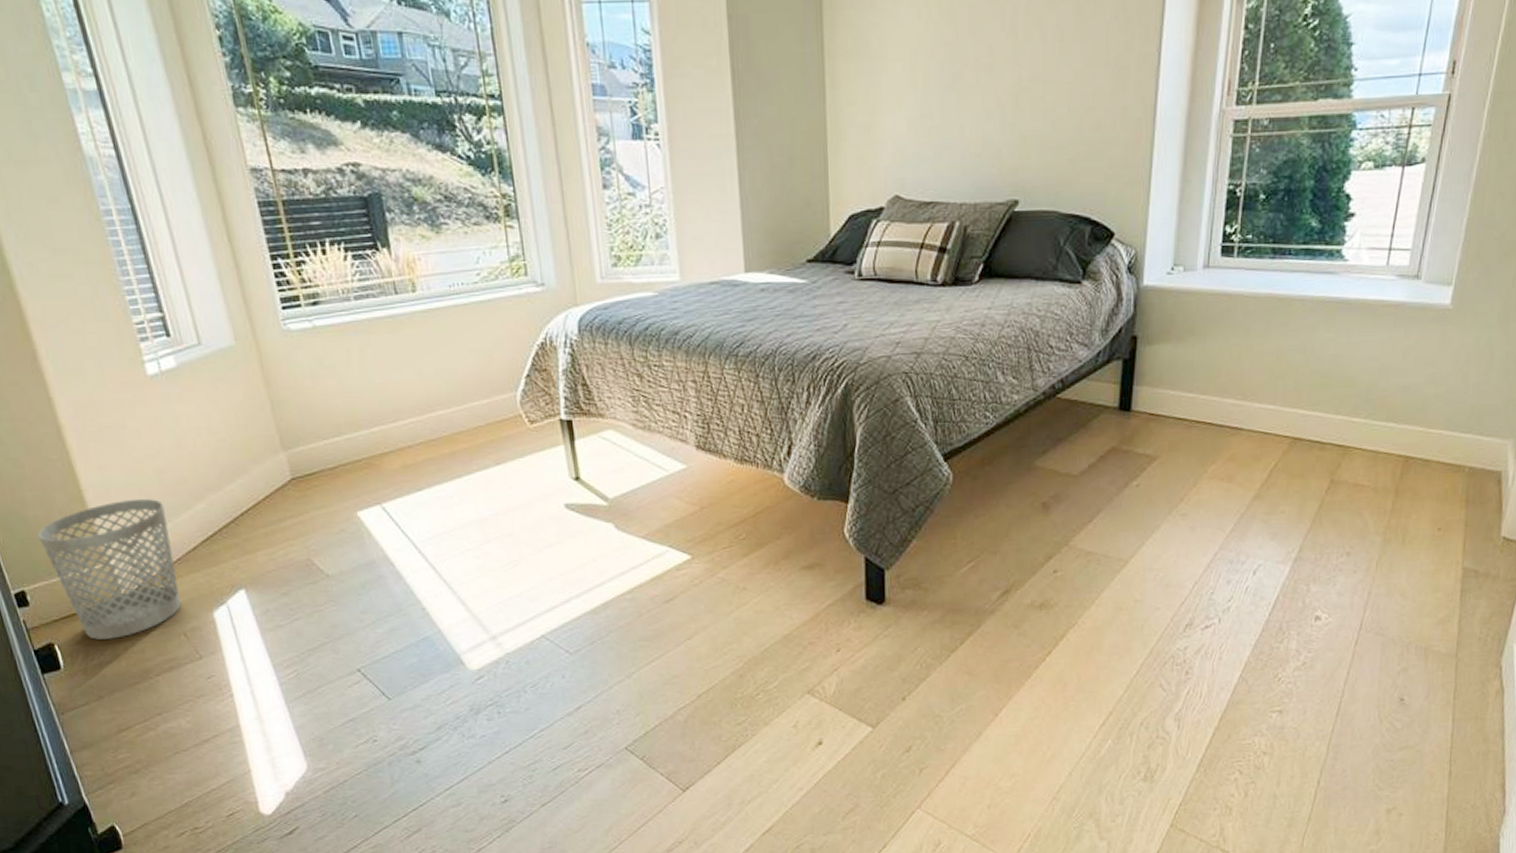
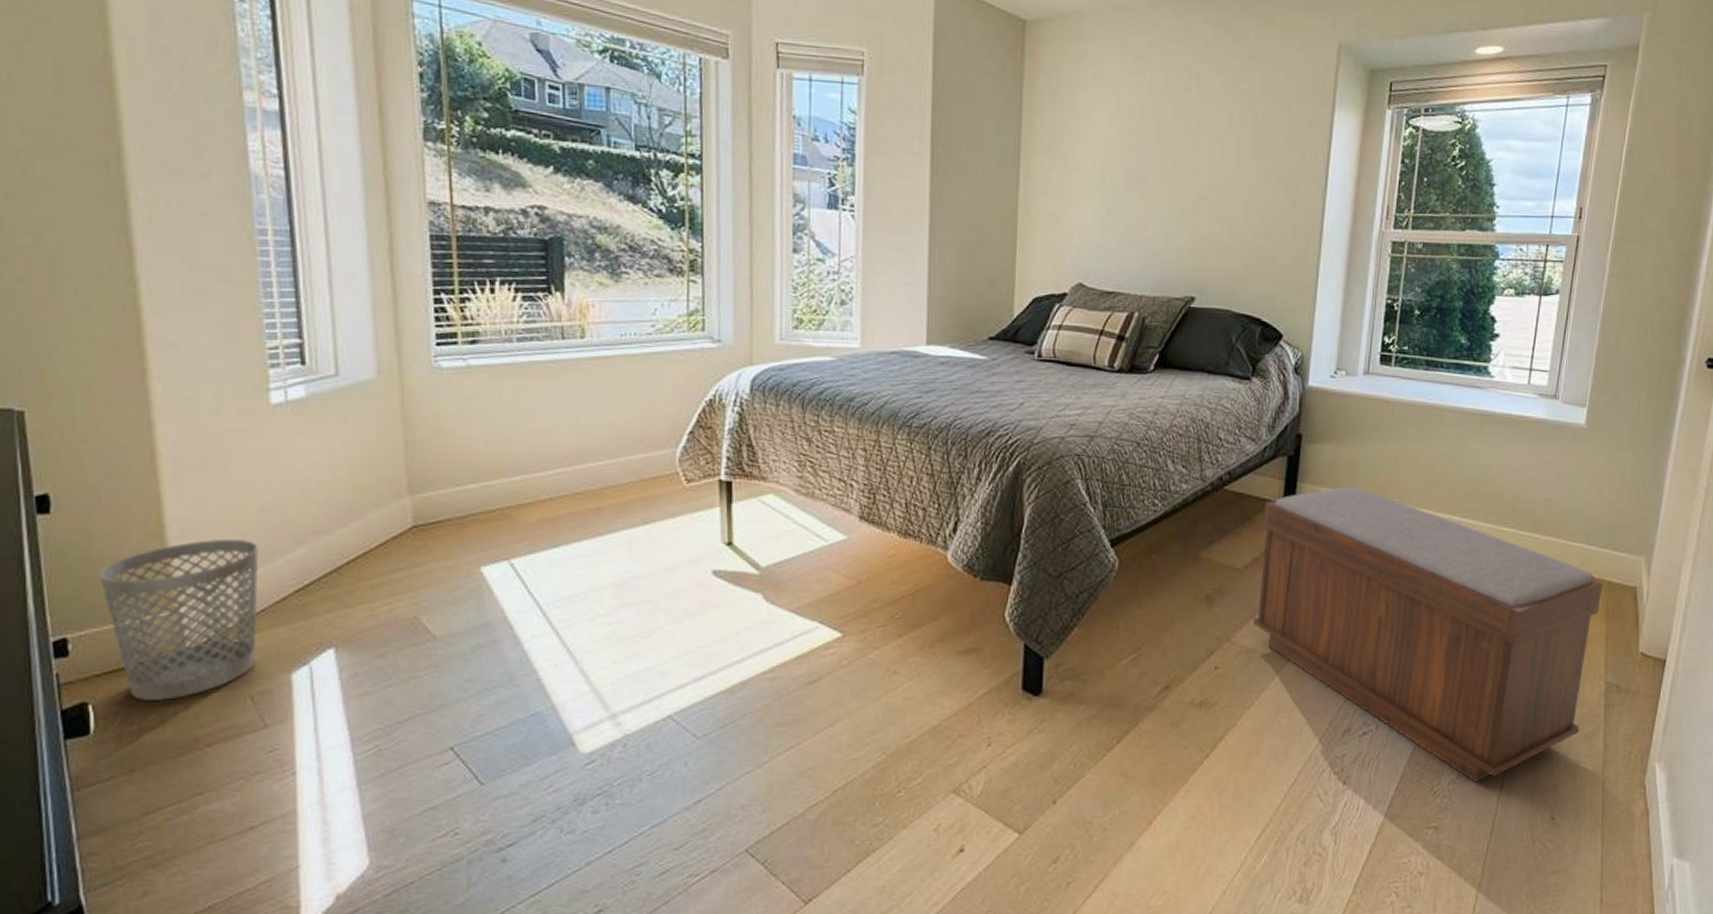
bench: none [1092,386,1464,668] -> present [1254,486,1603,782]

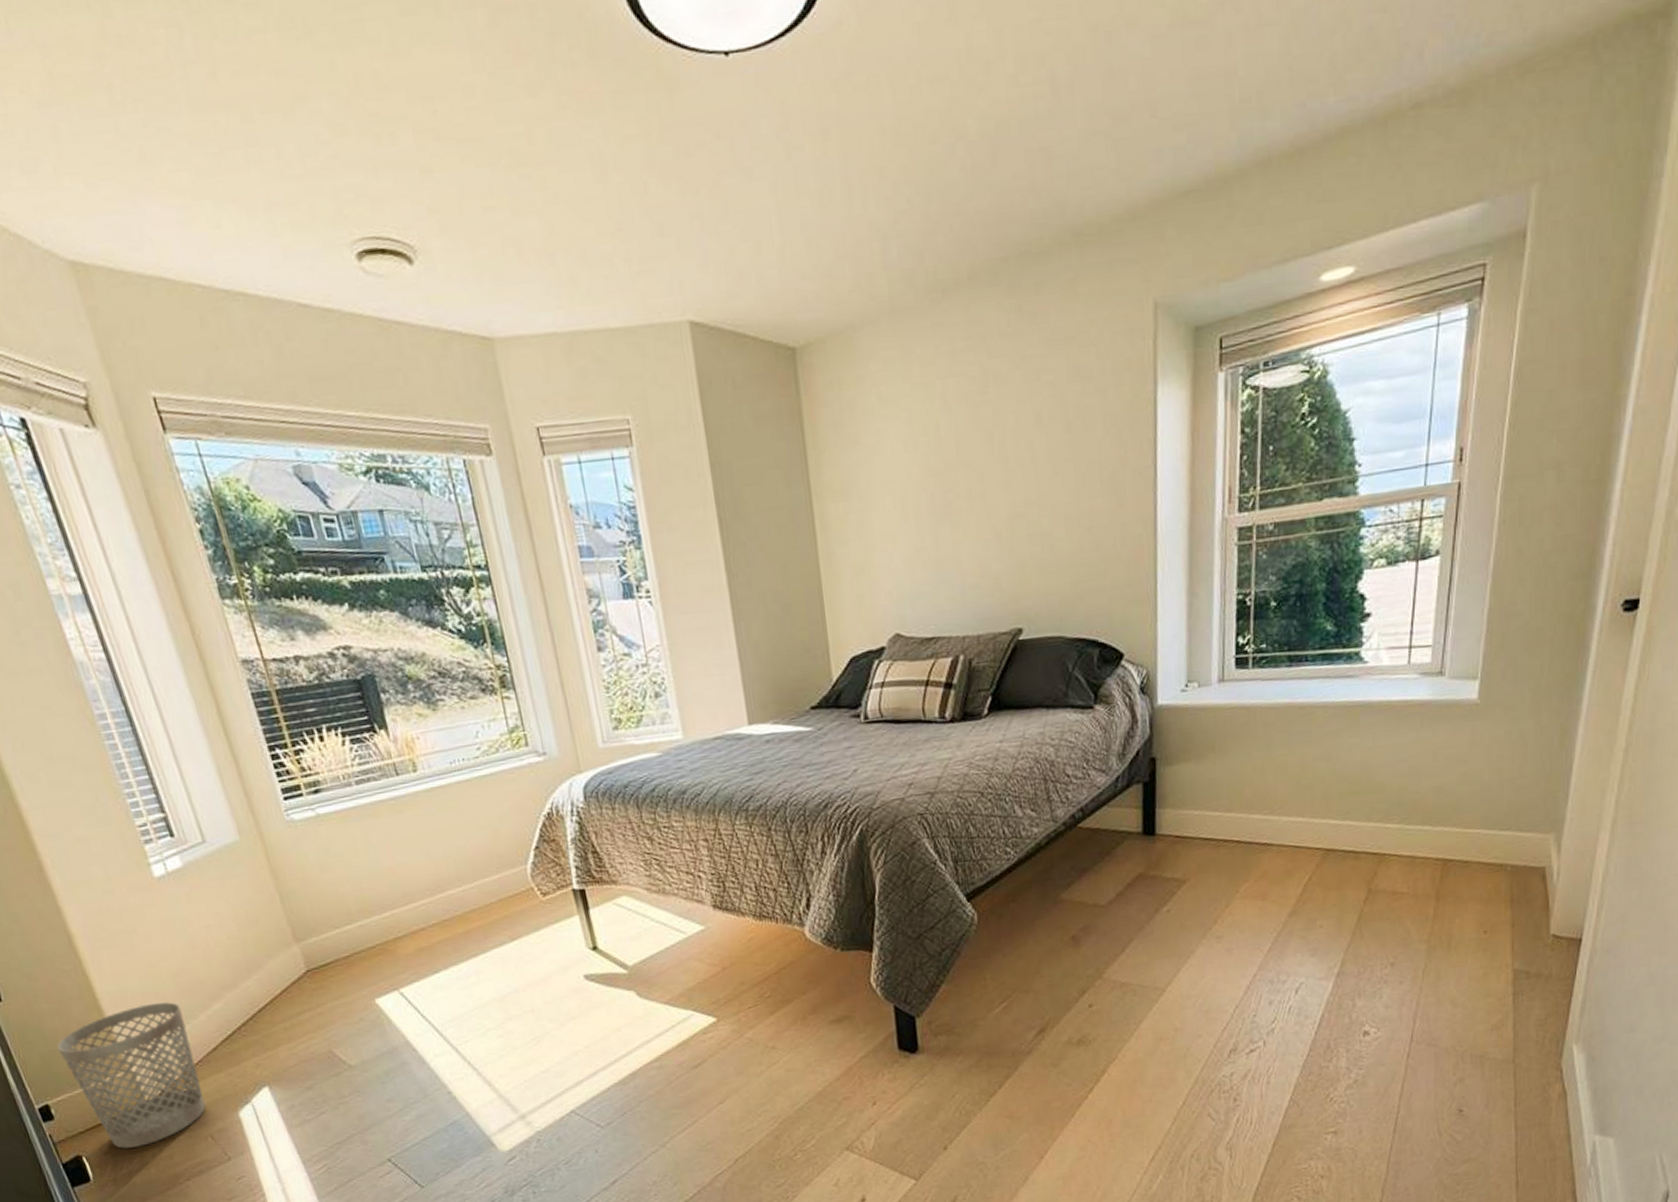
bench: present [1254,486,1603,782] -> none [1122,804,1506,1085]

